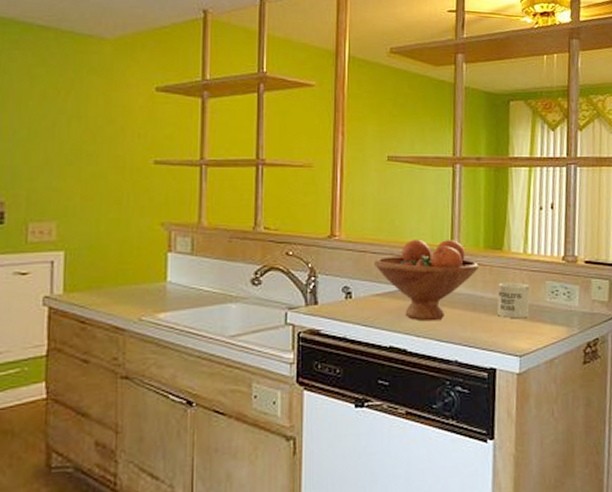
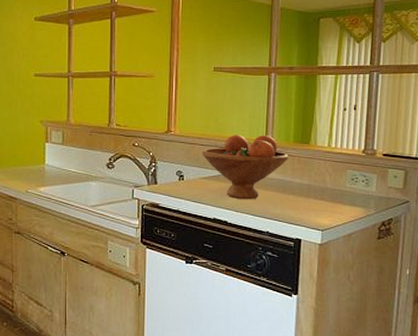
mug: present [497,282,530,319] -> none [304,170,333,200]

